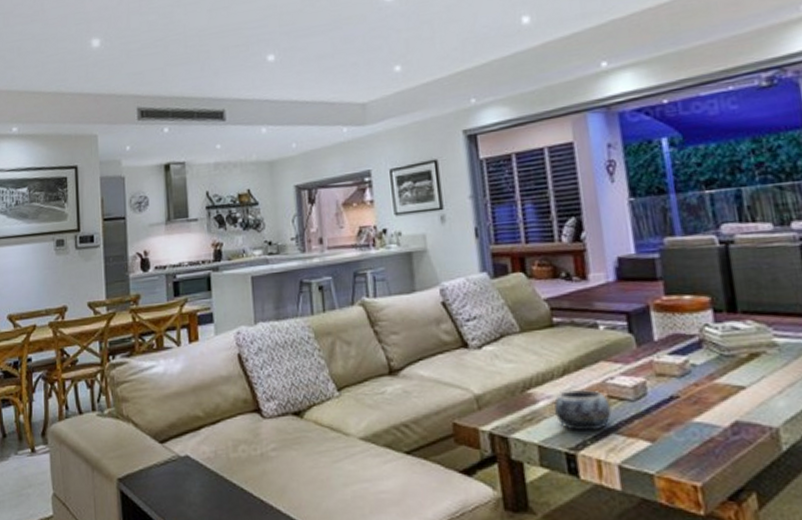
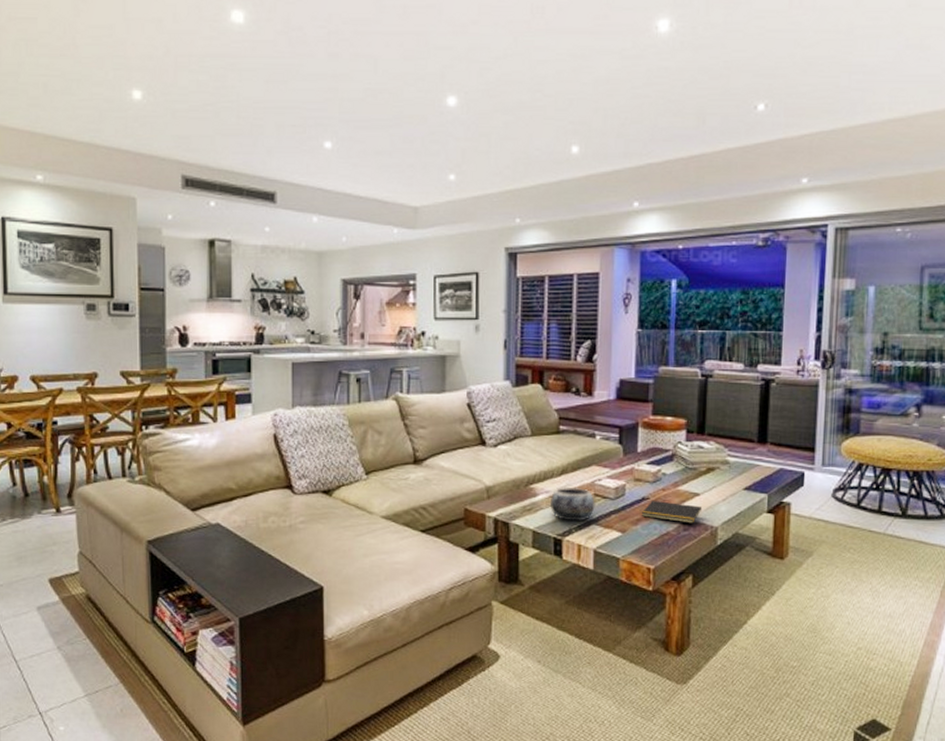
notepad: none [673,399,753,426] -> present [642,501,703,524]

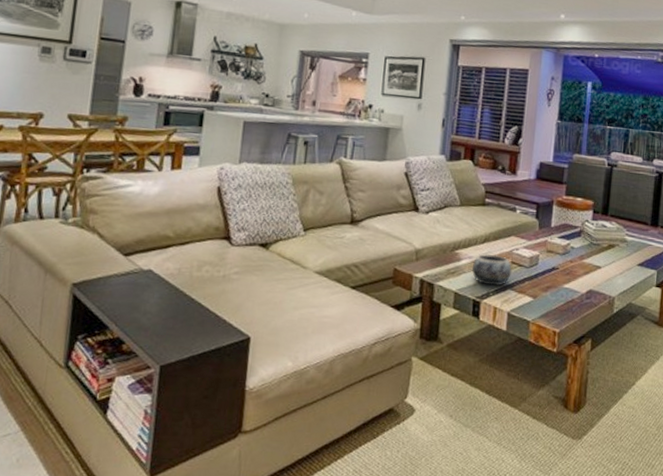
notepad: present [642,501,703,524] -> none [551,271,603,293]

